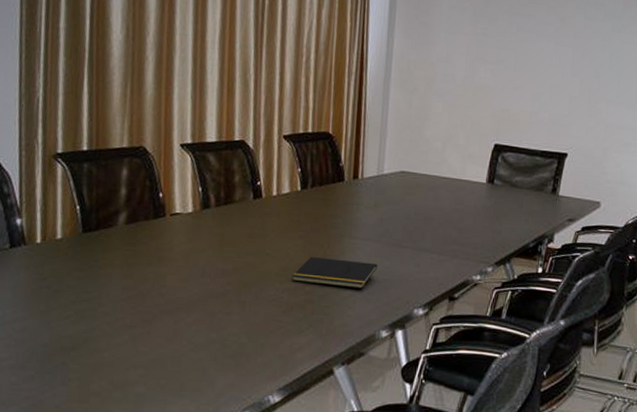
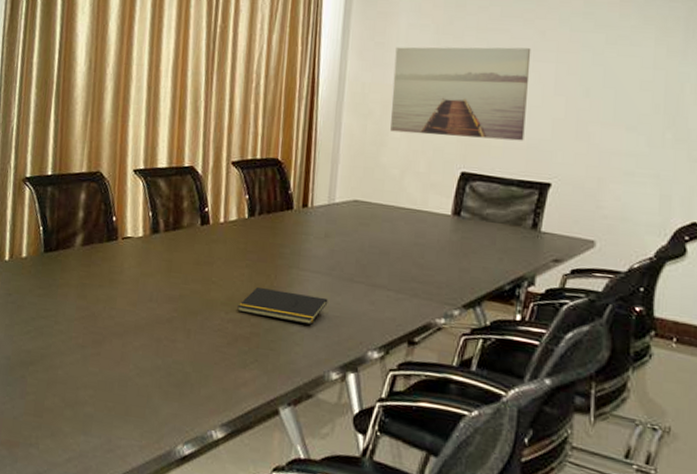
wall art: none [433,26,554,116] -> present [390,47,531,141]

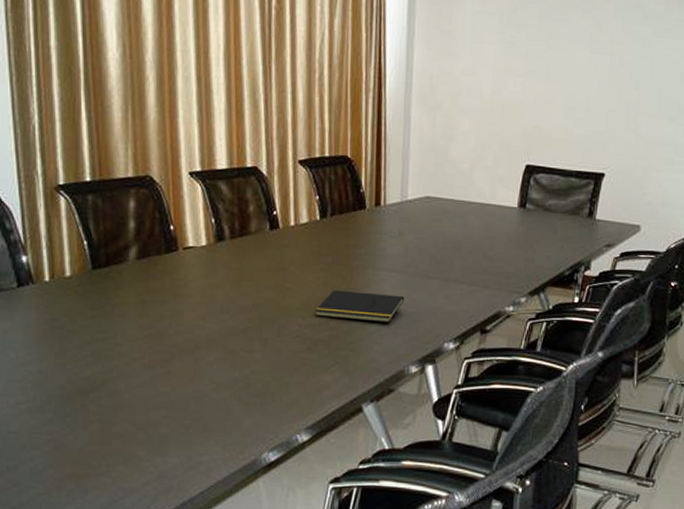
wall art: present [390,47,531,141] -> none [459,35,589,133]

